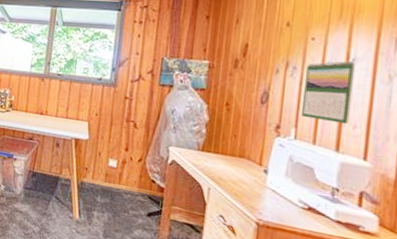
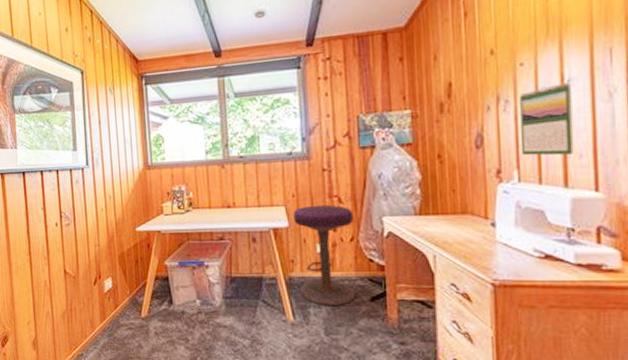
stool: none [88,125,145,215] -> present [293,204,355,305]

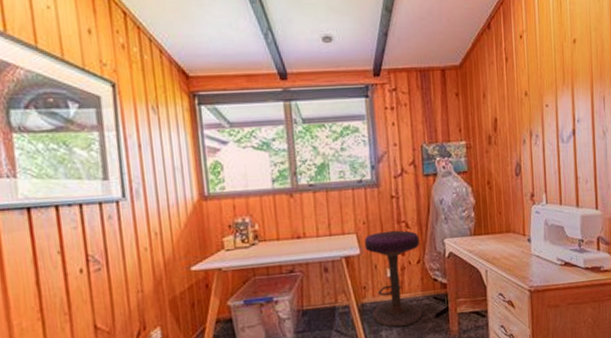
calendar: present [519,81,574,156] -> none [546,121,582,182]

